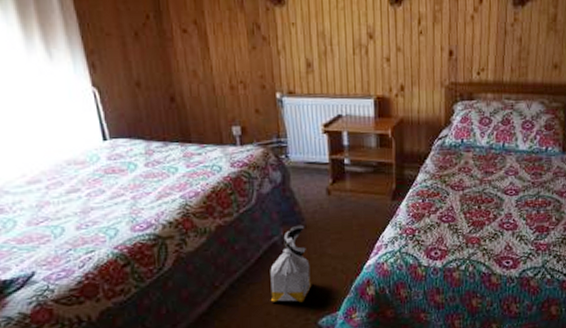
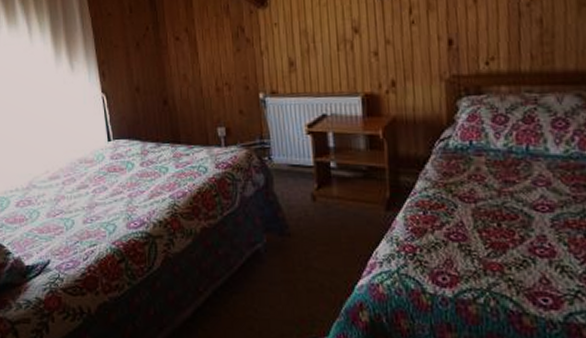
bag: present [270,224,312,303] -> none [253,232,297,321]

